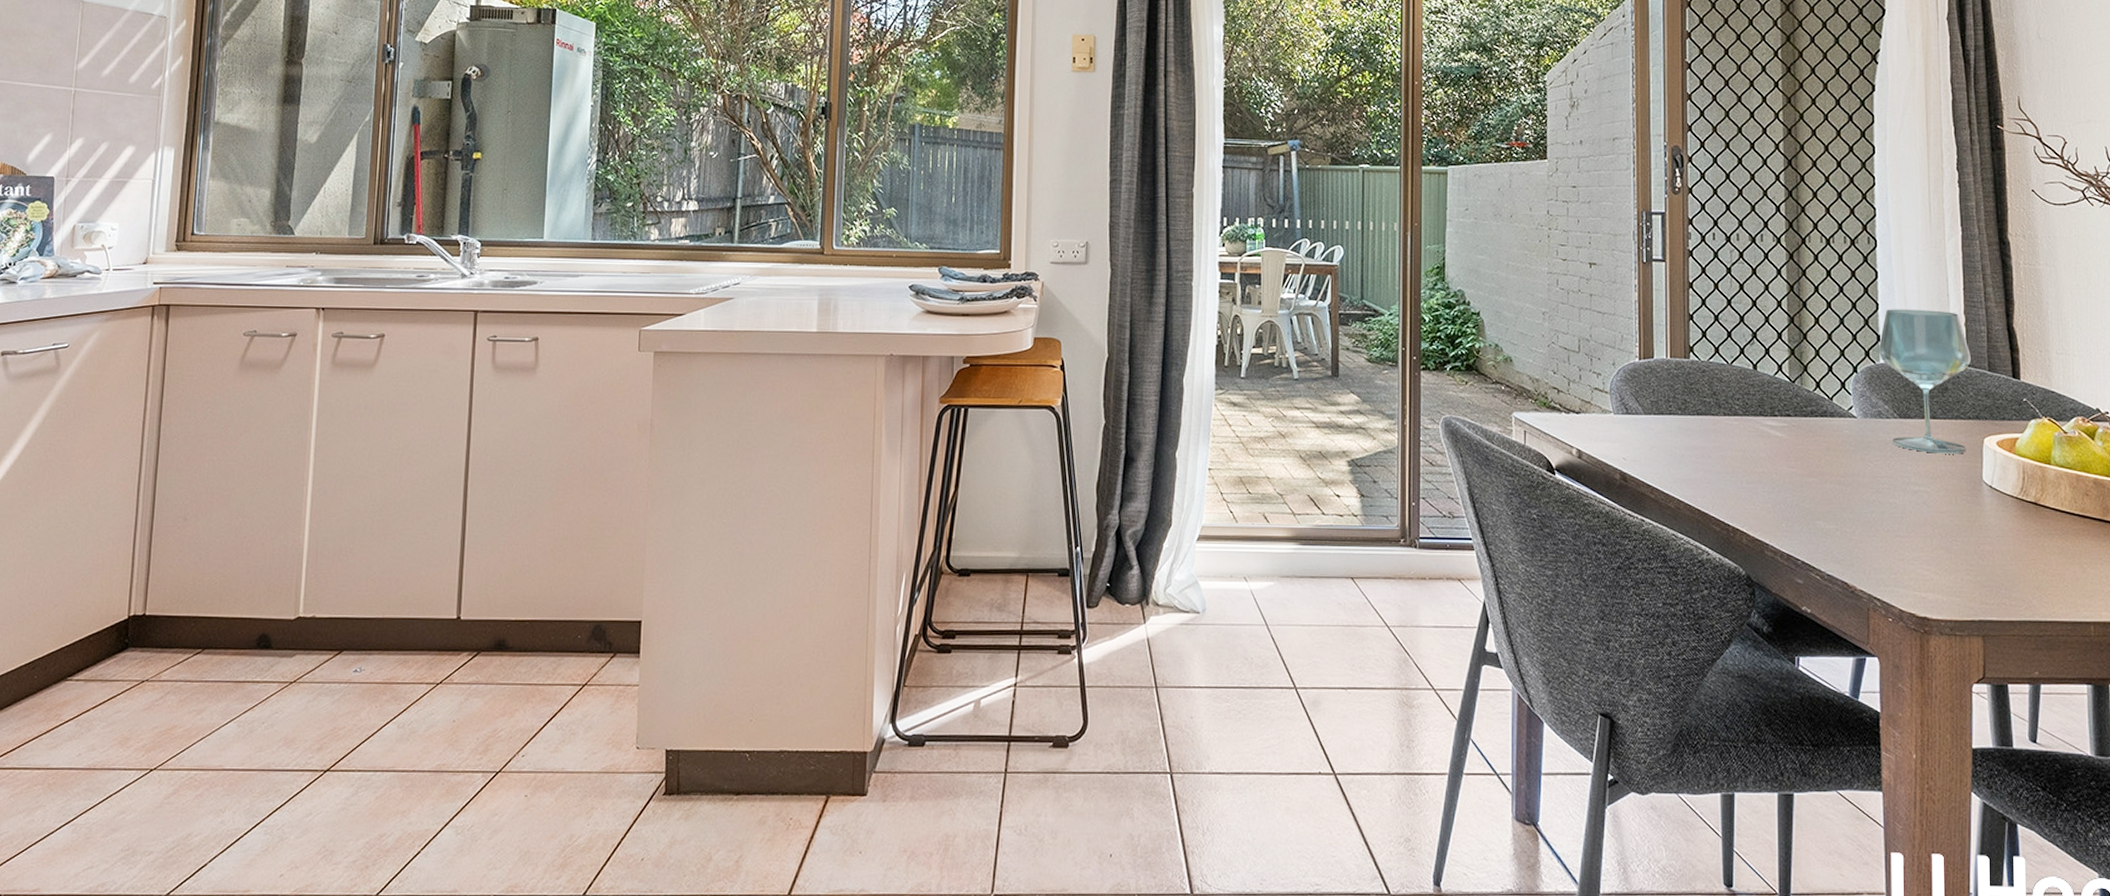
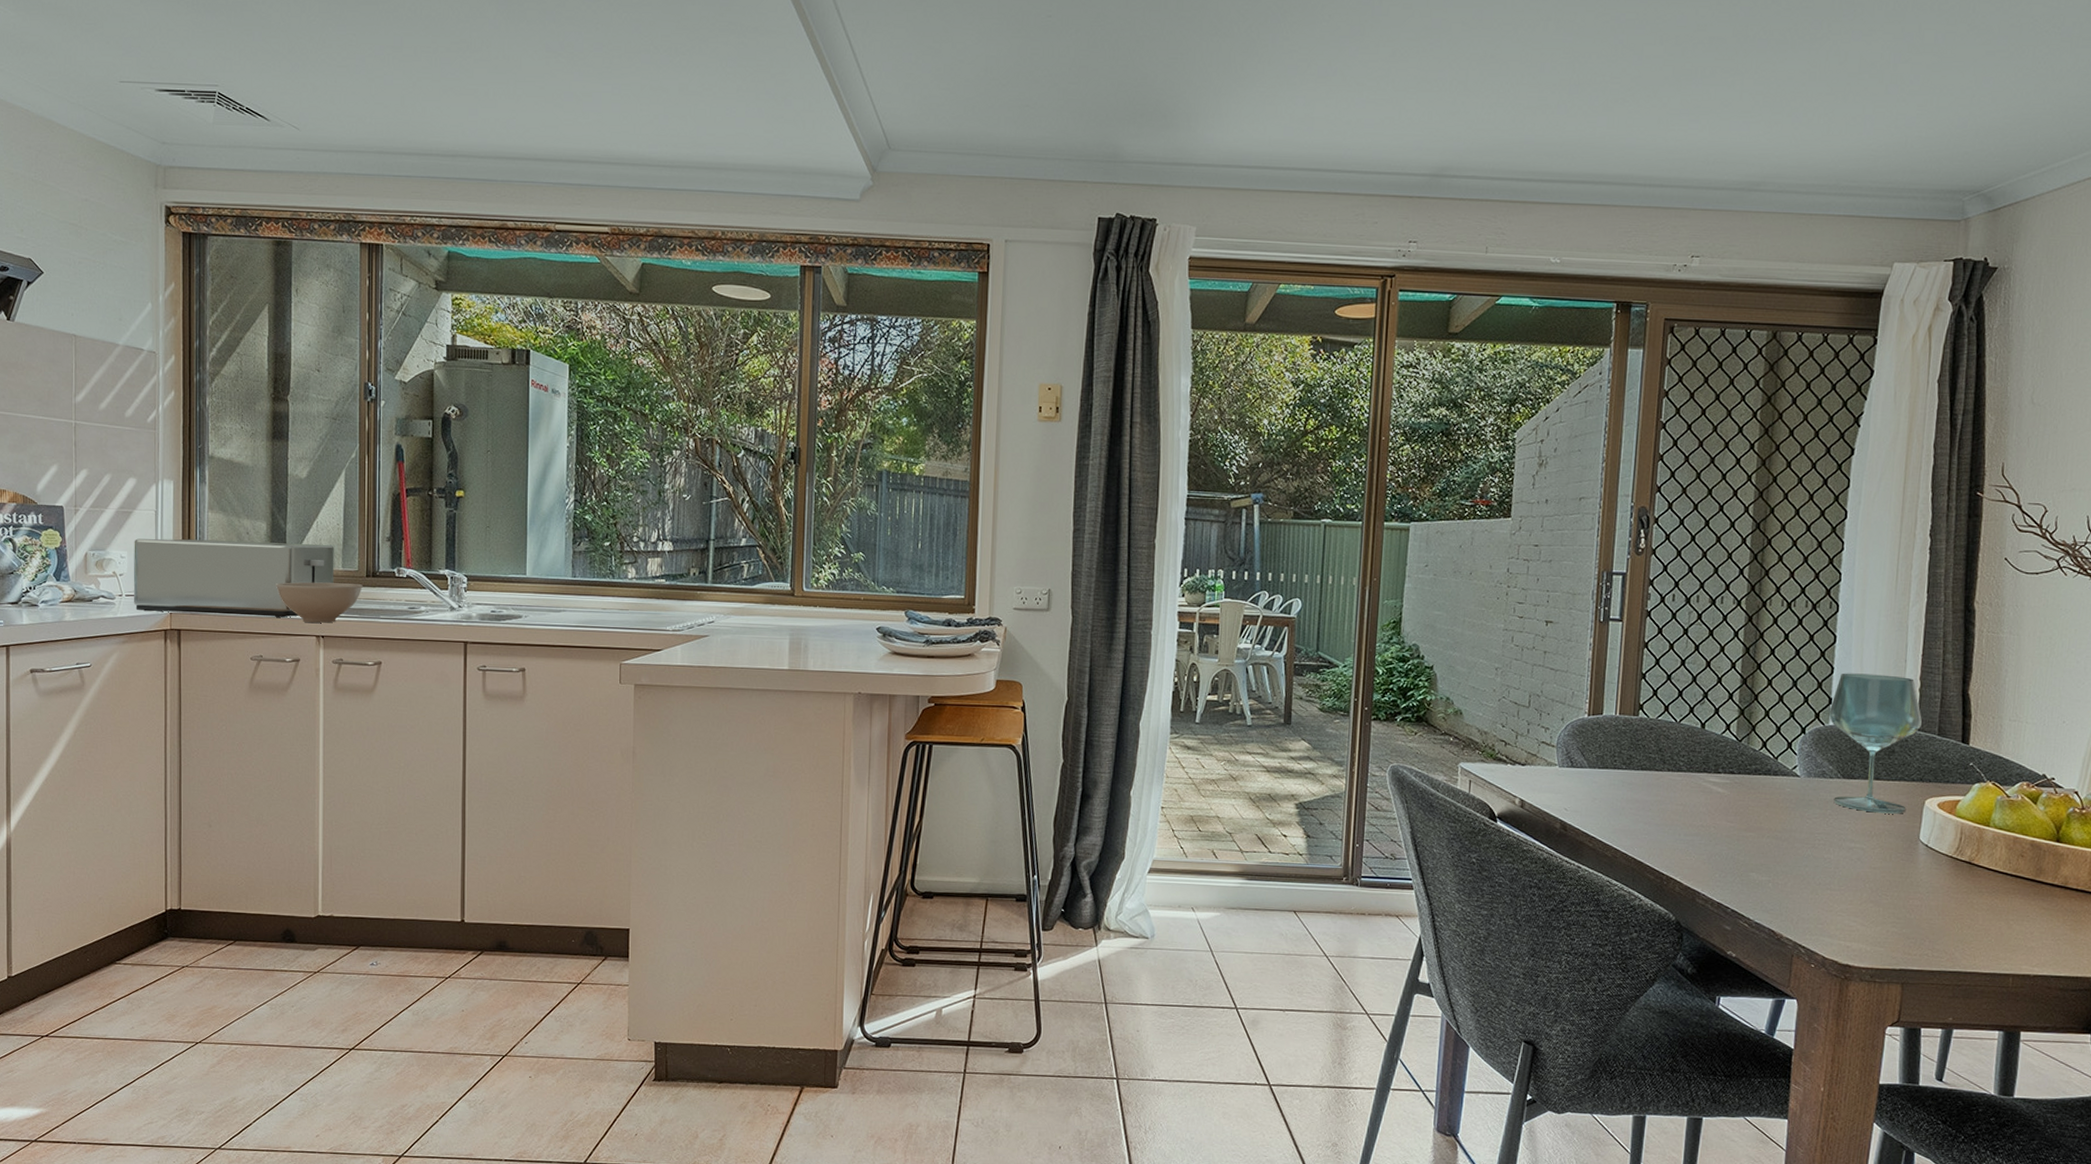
toaster: none [121,208,341,289] -> present [133,538,334,617]
bowl: none [275,251,370,294] -> present [275,582,364,623]

